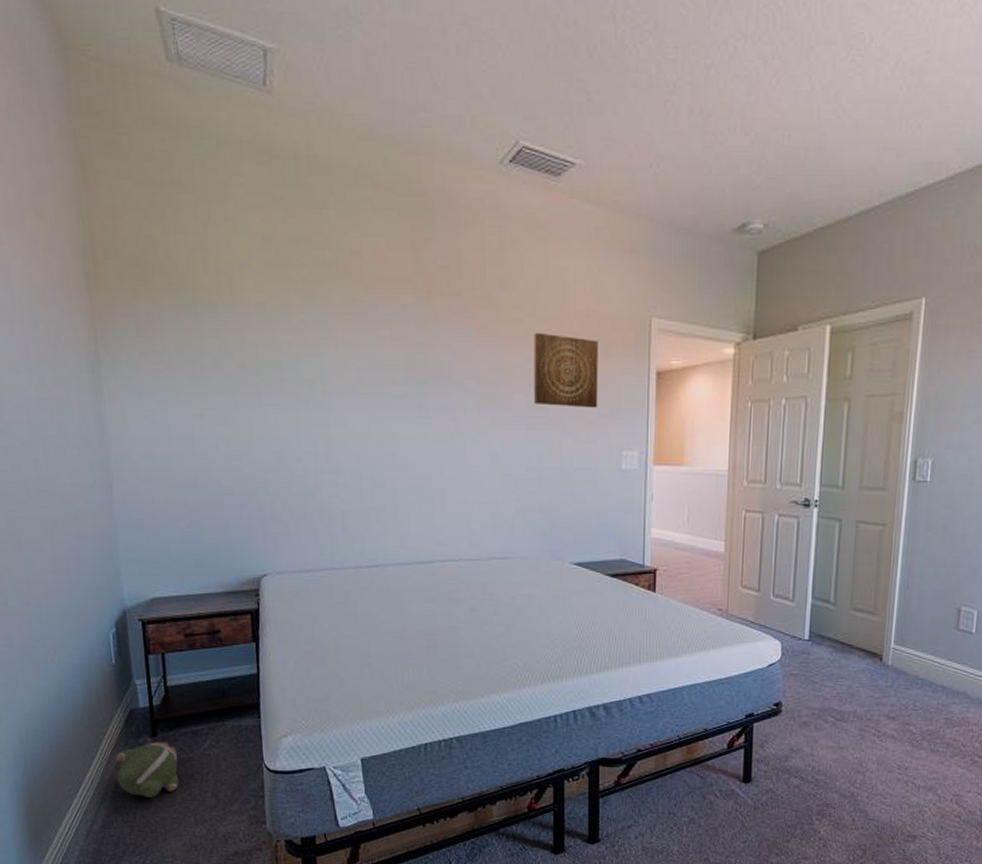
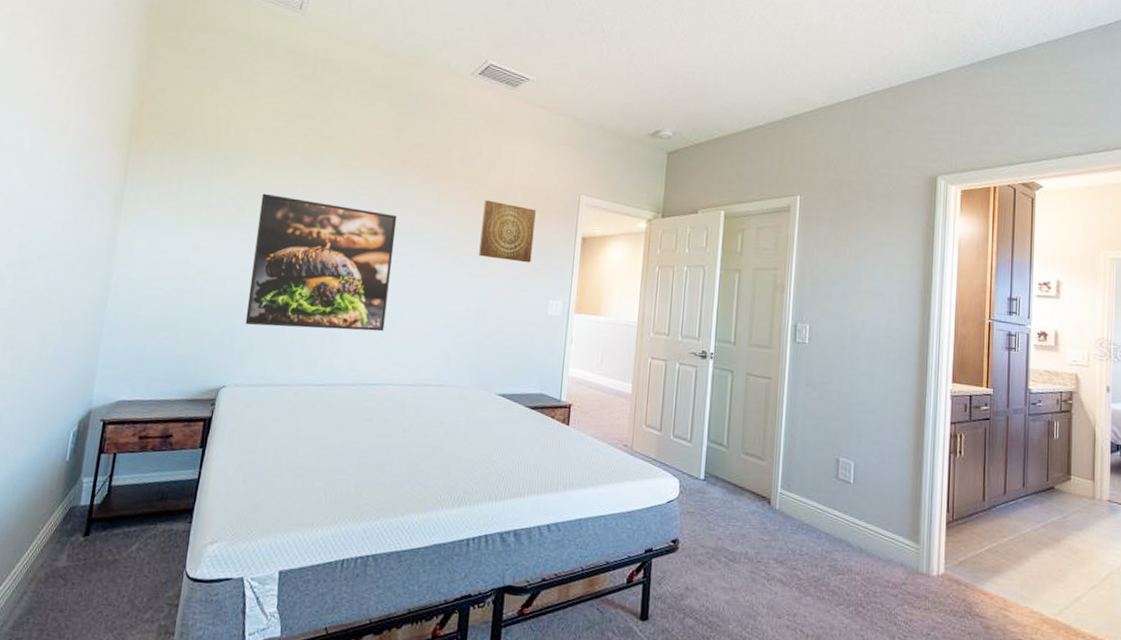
plush toy: present [115,741,180,798] -> none [40,540,105,600]
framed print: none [264,344,434,505] -> present [245,193,397,332]

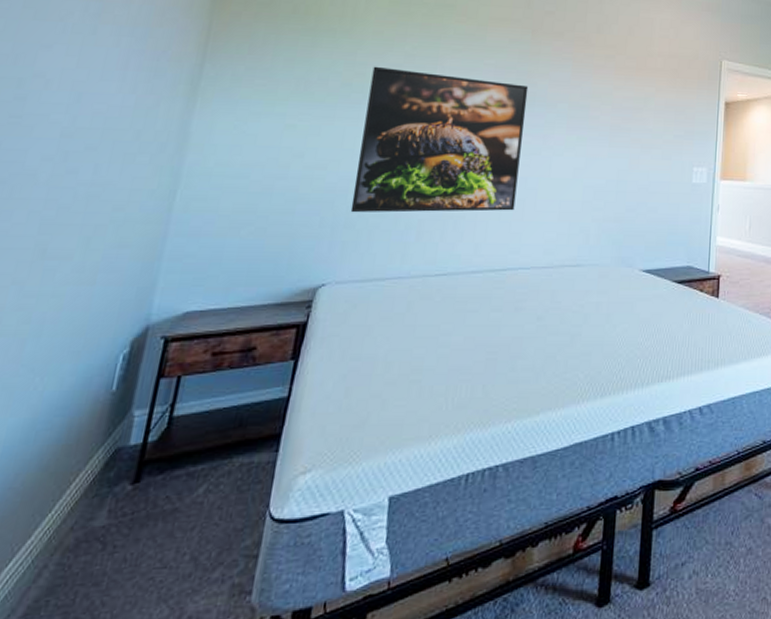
wall art: present [479,199,536,263] -> none [618,67,677,131]

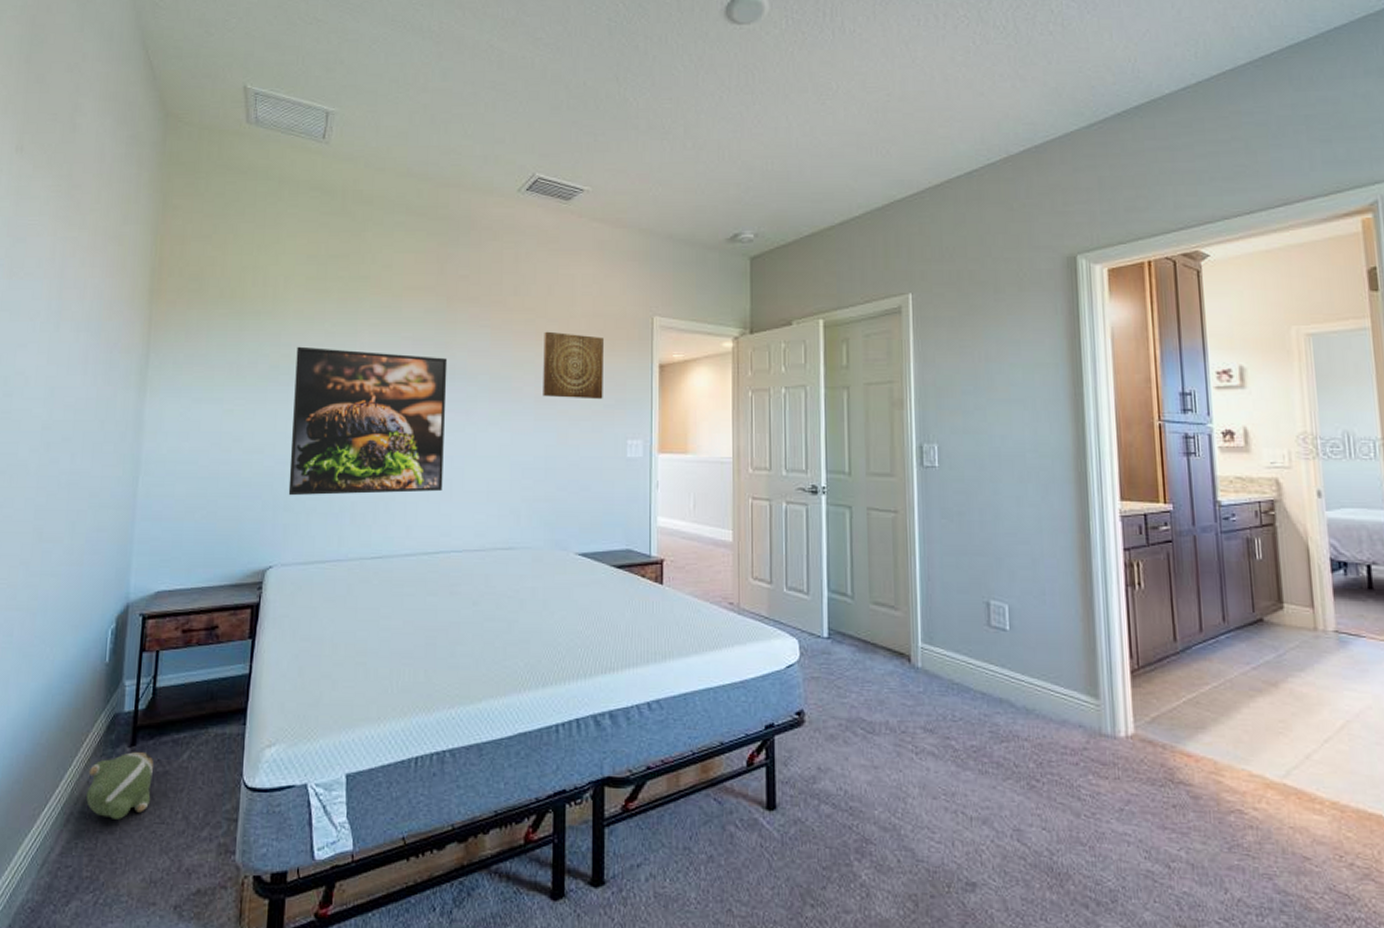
plush toy: none [67,488,161,568] -> present [86,751,153,819]
wall art: none [618,67,677,131] -> present [543,331,604,400]

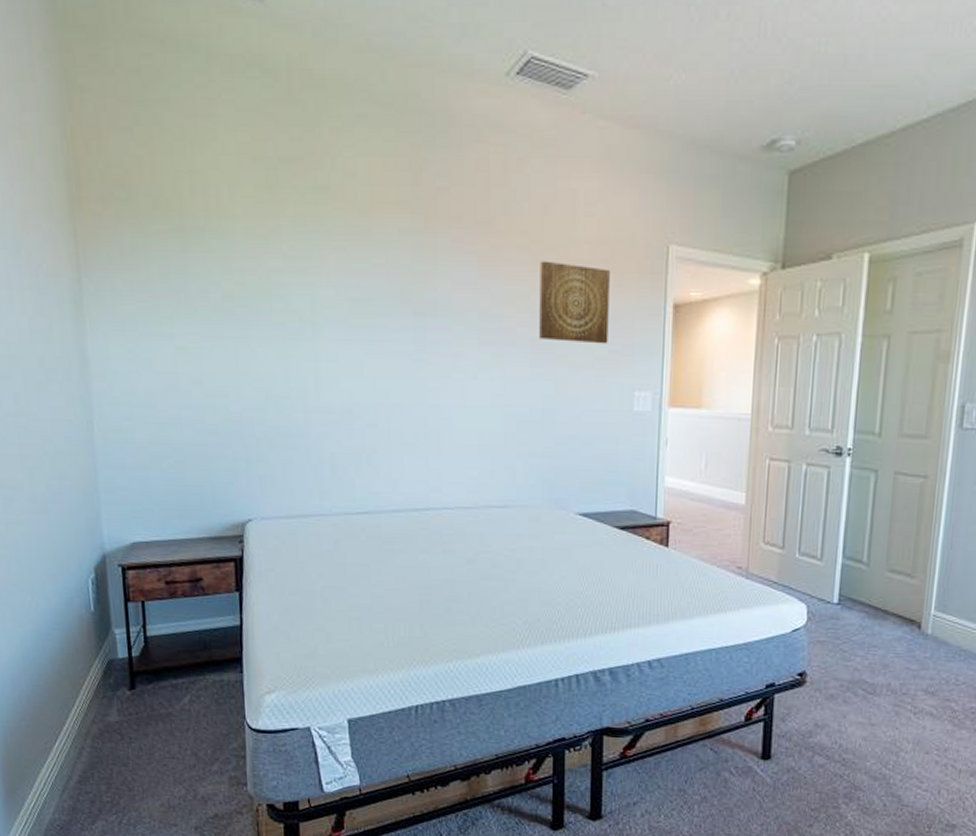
plush toy: present [86,751,153,819] -> none [92,694,158,754]
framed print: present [288,346,448,496] -> none [252,273,430,446]

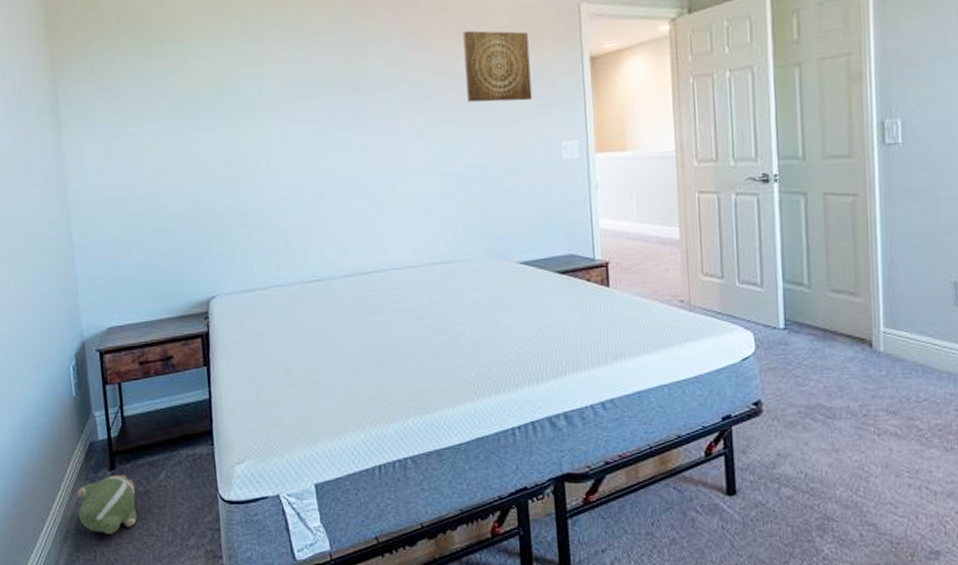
plush toy: none [92,694,158,754] -> present [76,474,138,534]

